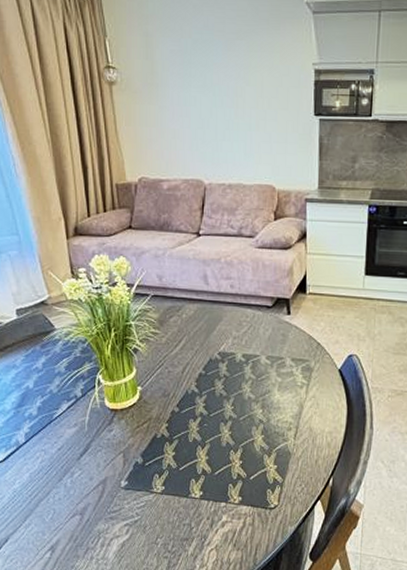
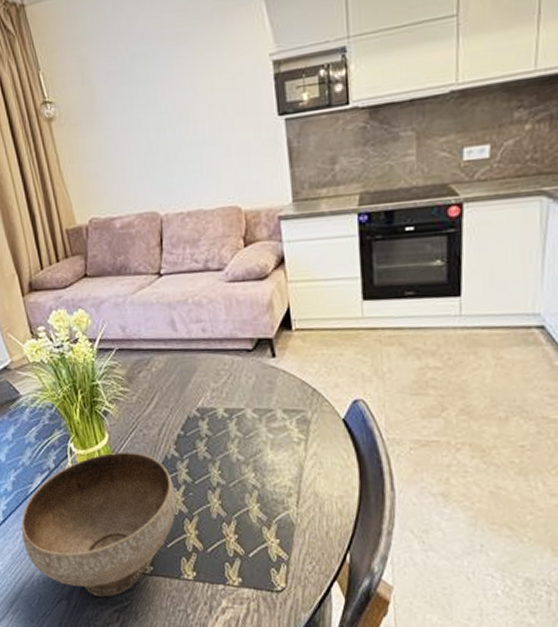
bowl: none [43,385,192,513] -> present [21,452,177,597]

